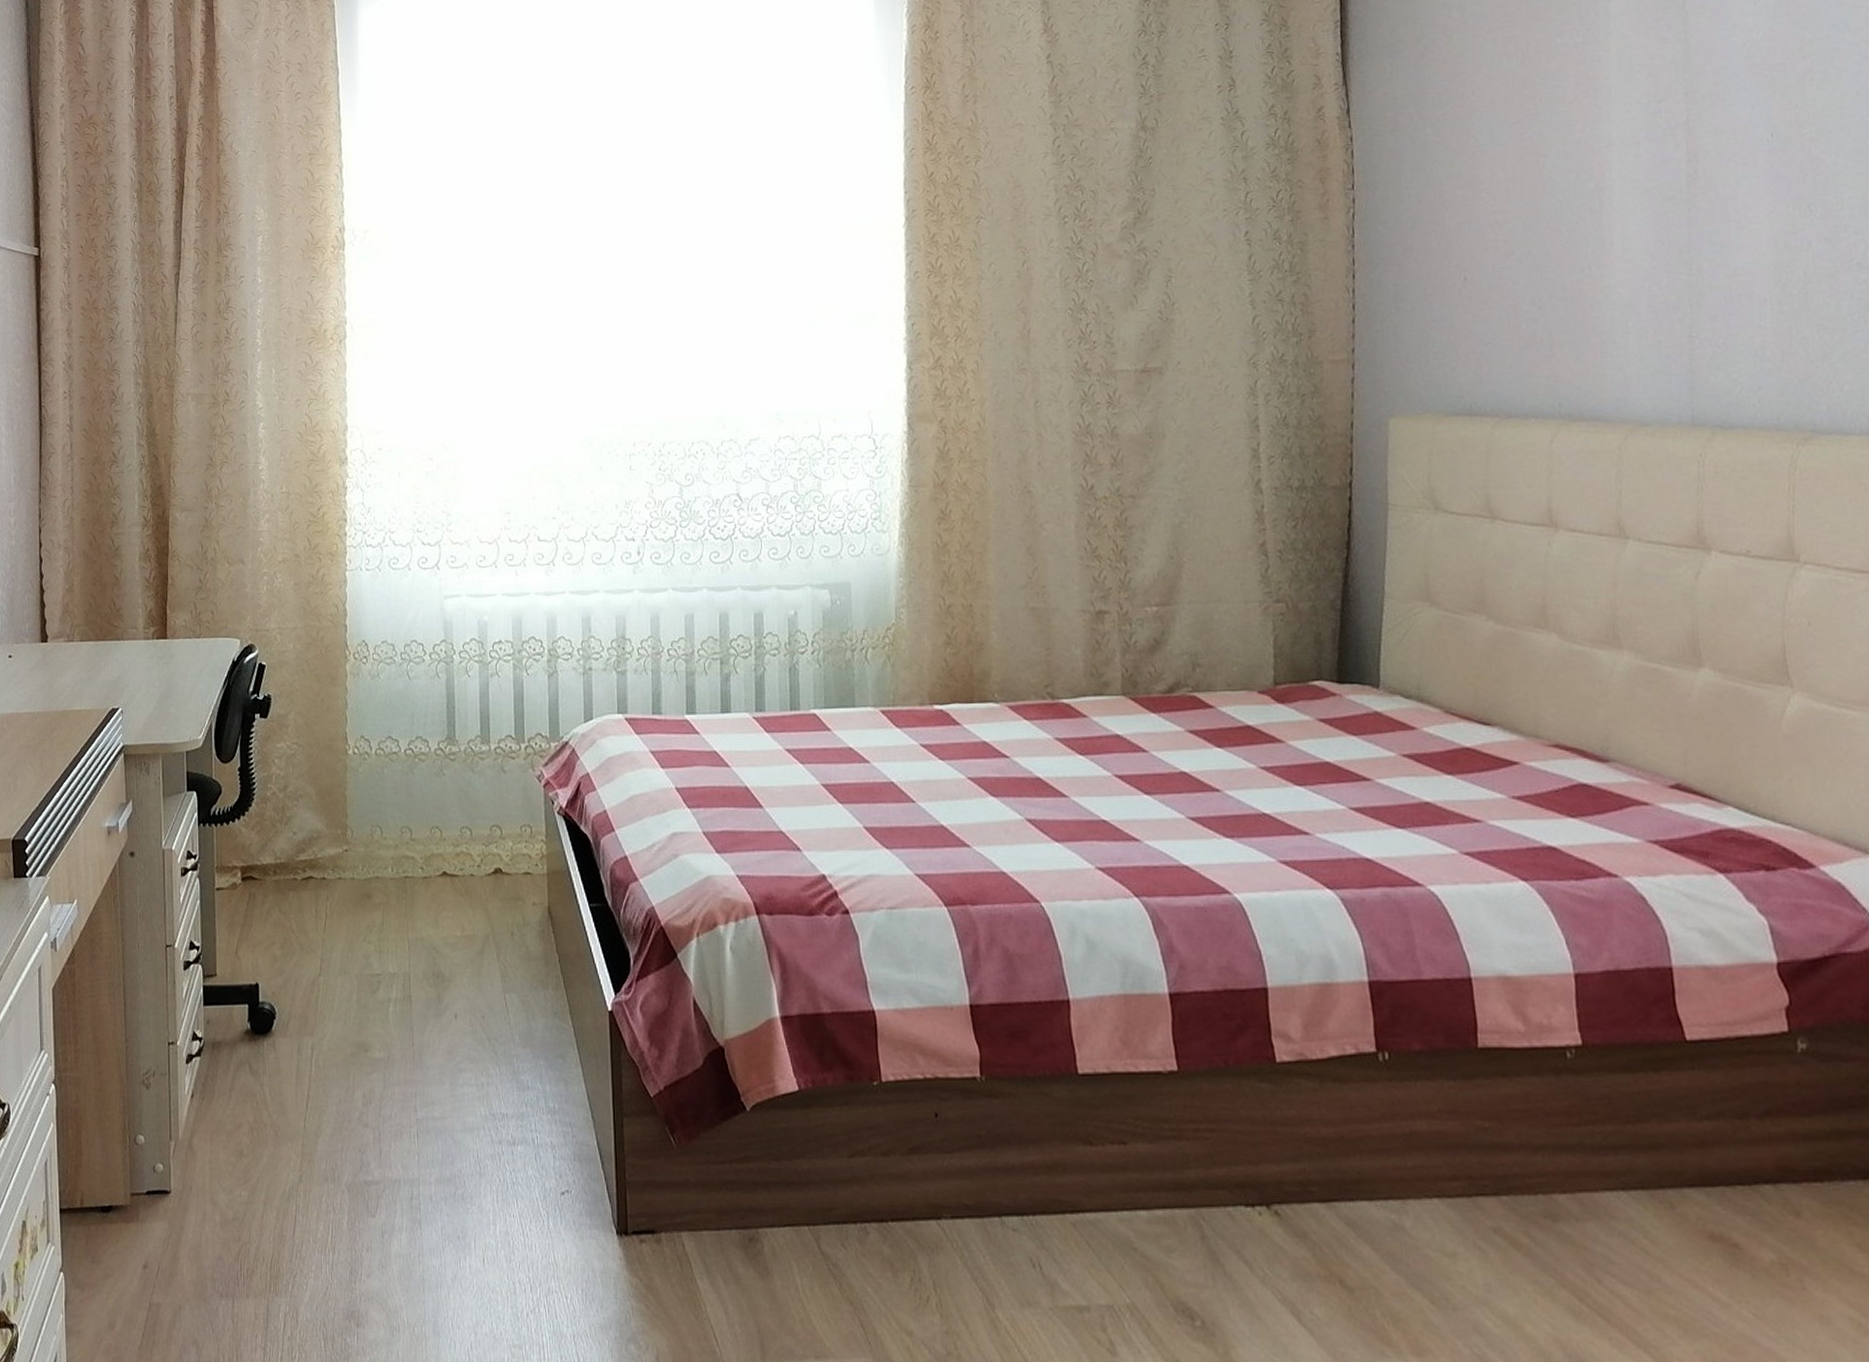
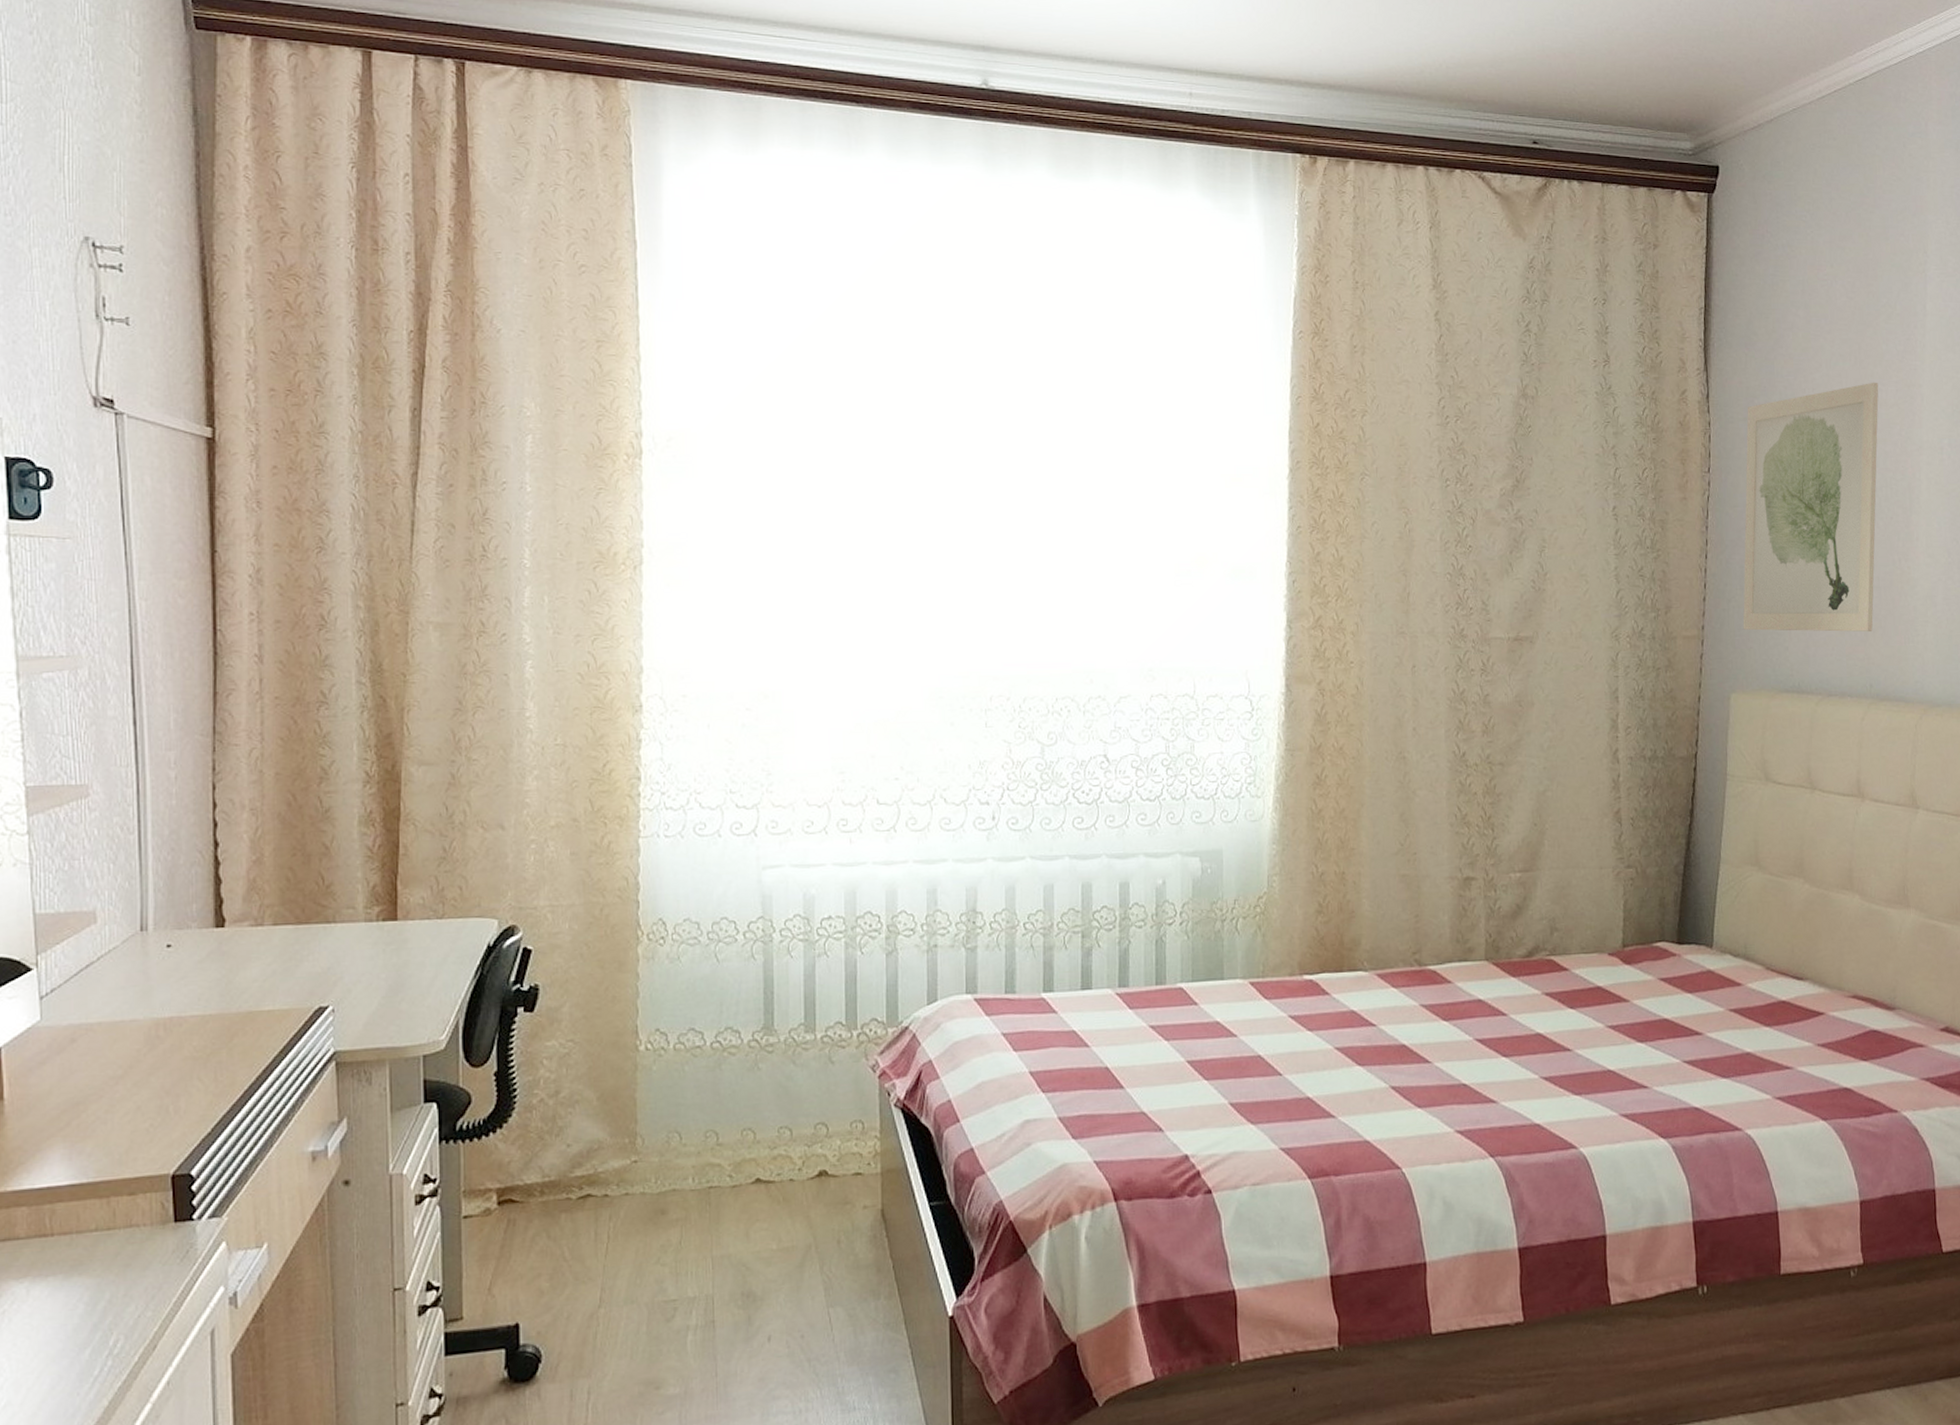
wall art: none [1394,78,1560,351] -> present [1743,382,1879,633]

